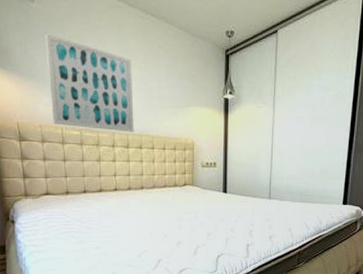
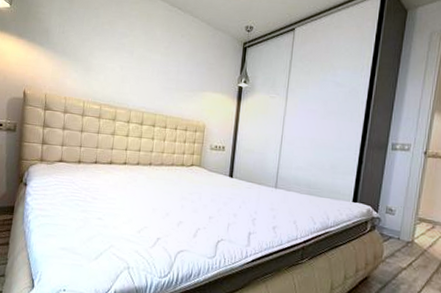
wall art: present [45,34,134,132] -> none [77,19,156,111]

